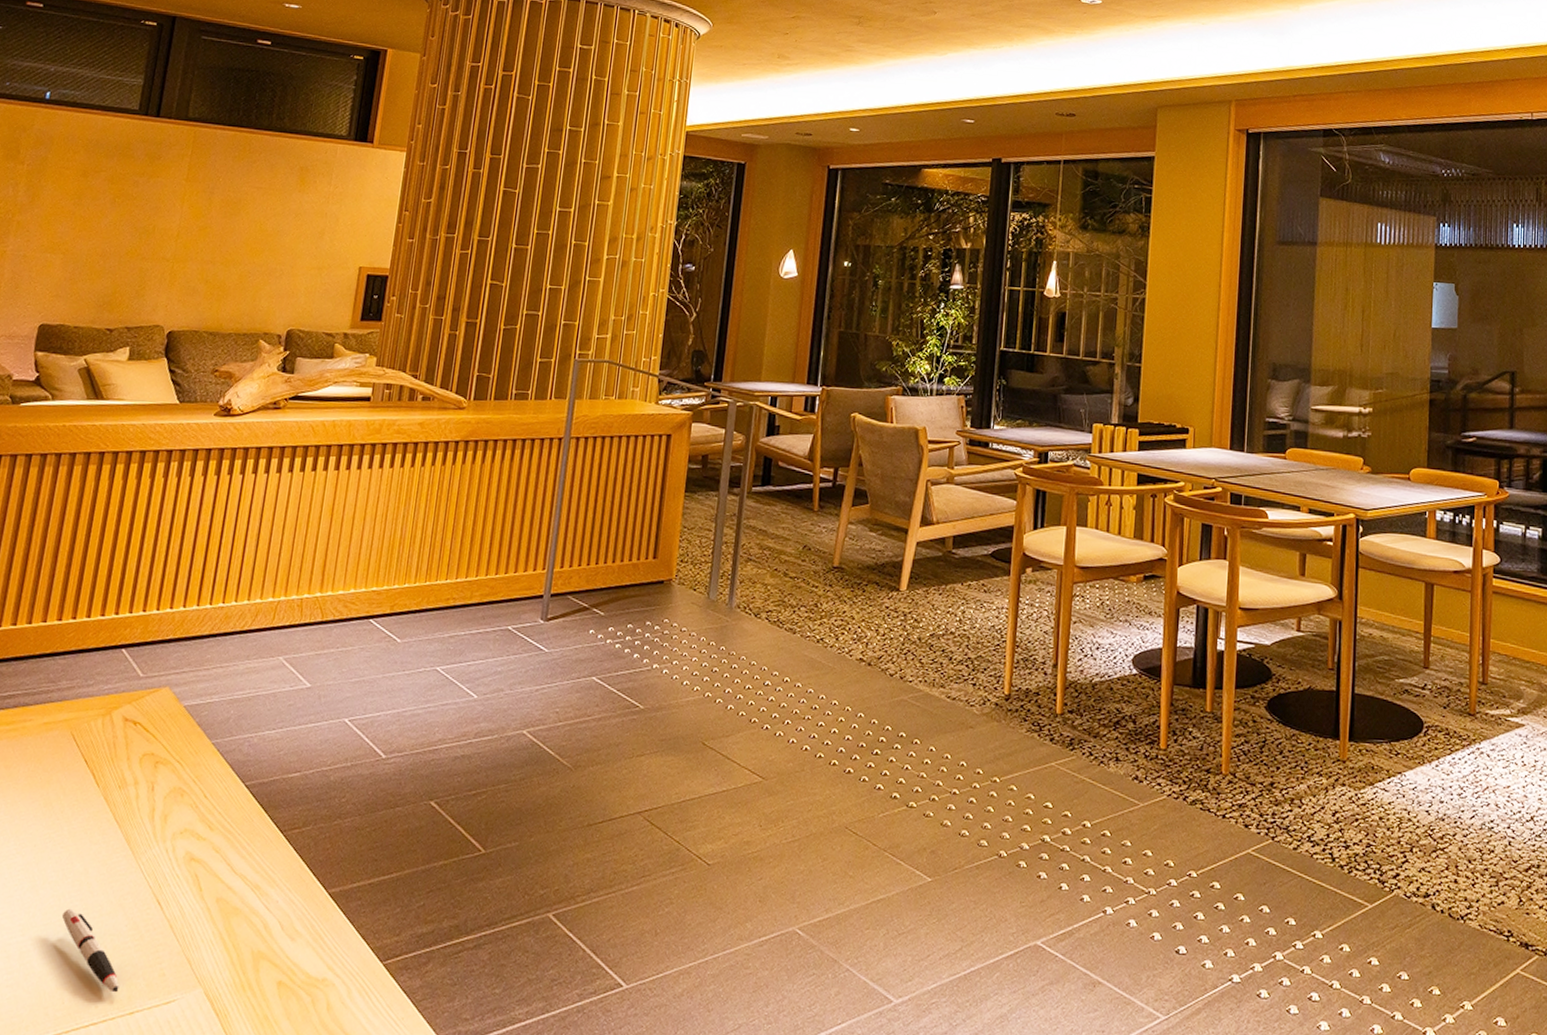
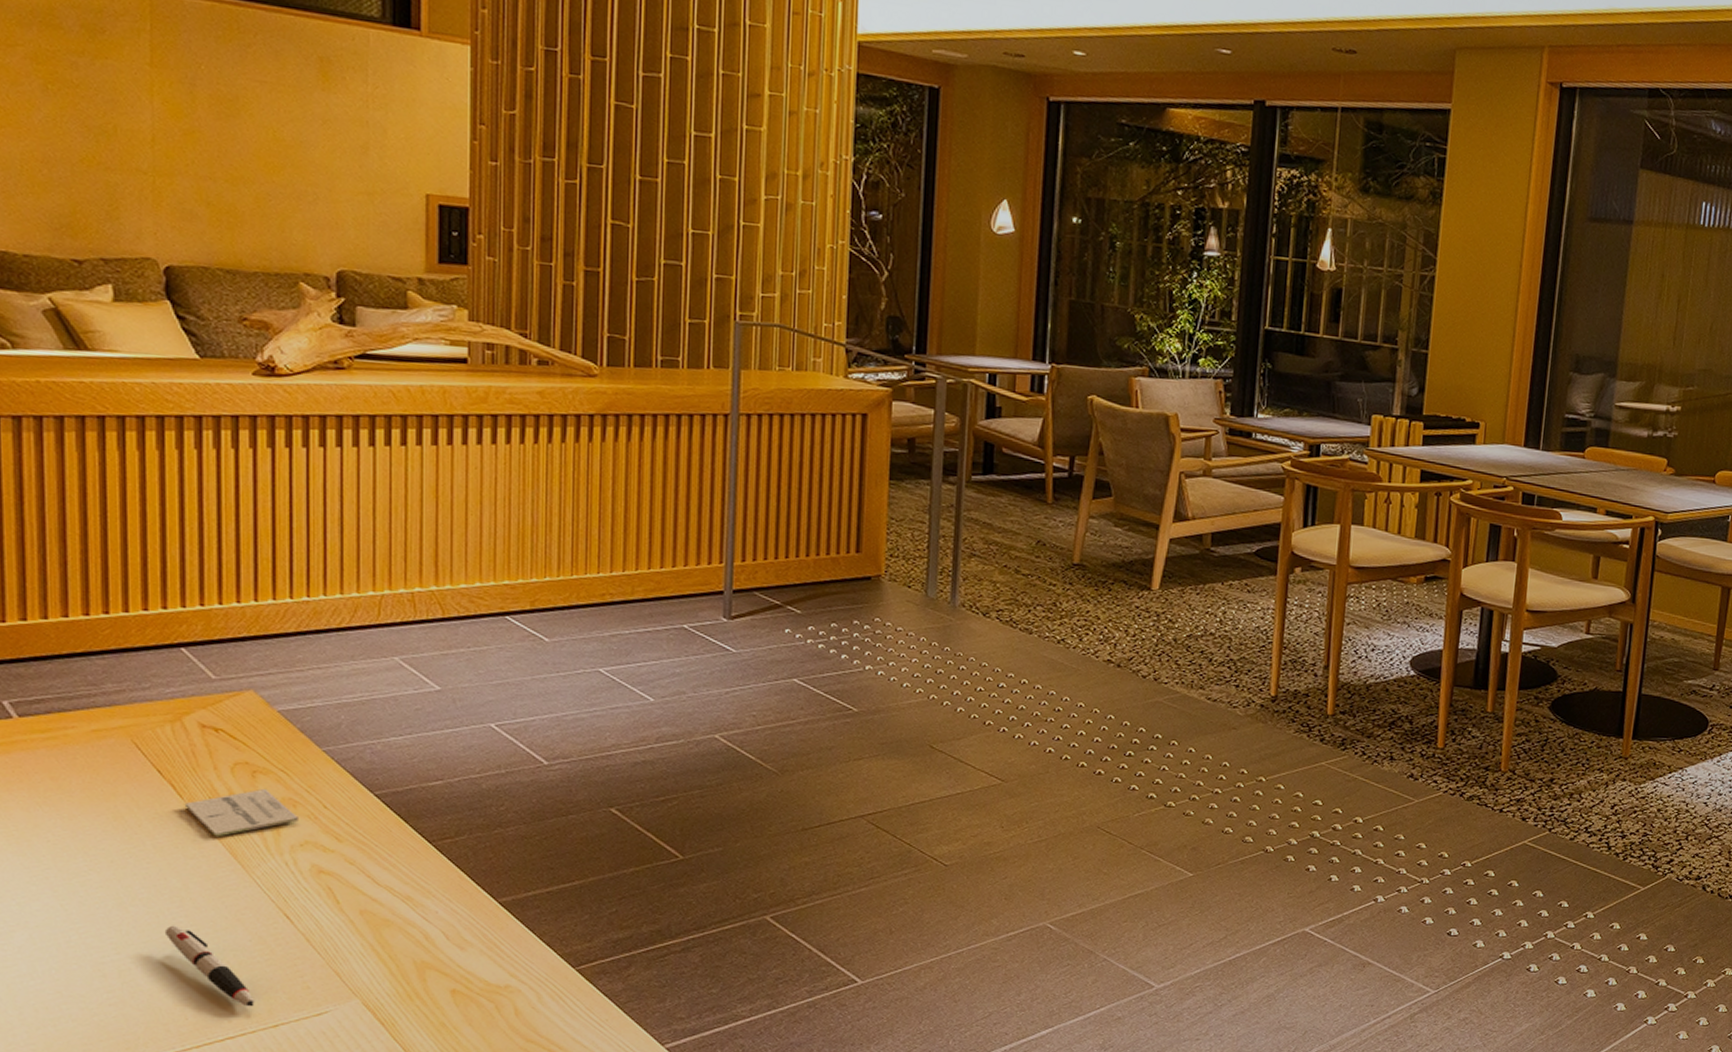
business card: none [98,778,183,824] -> present [184,788,298,837]

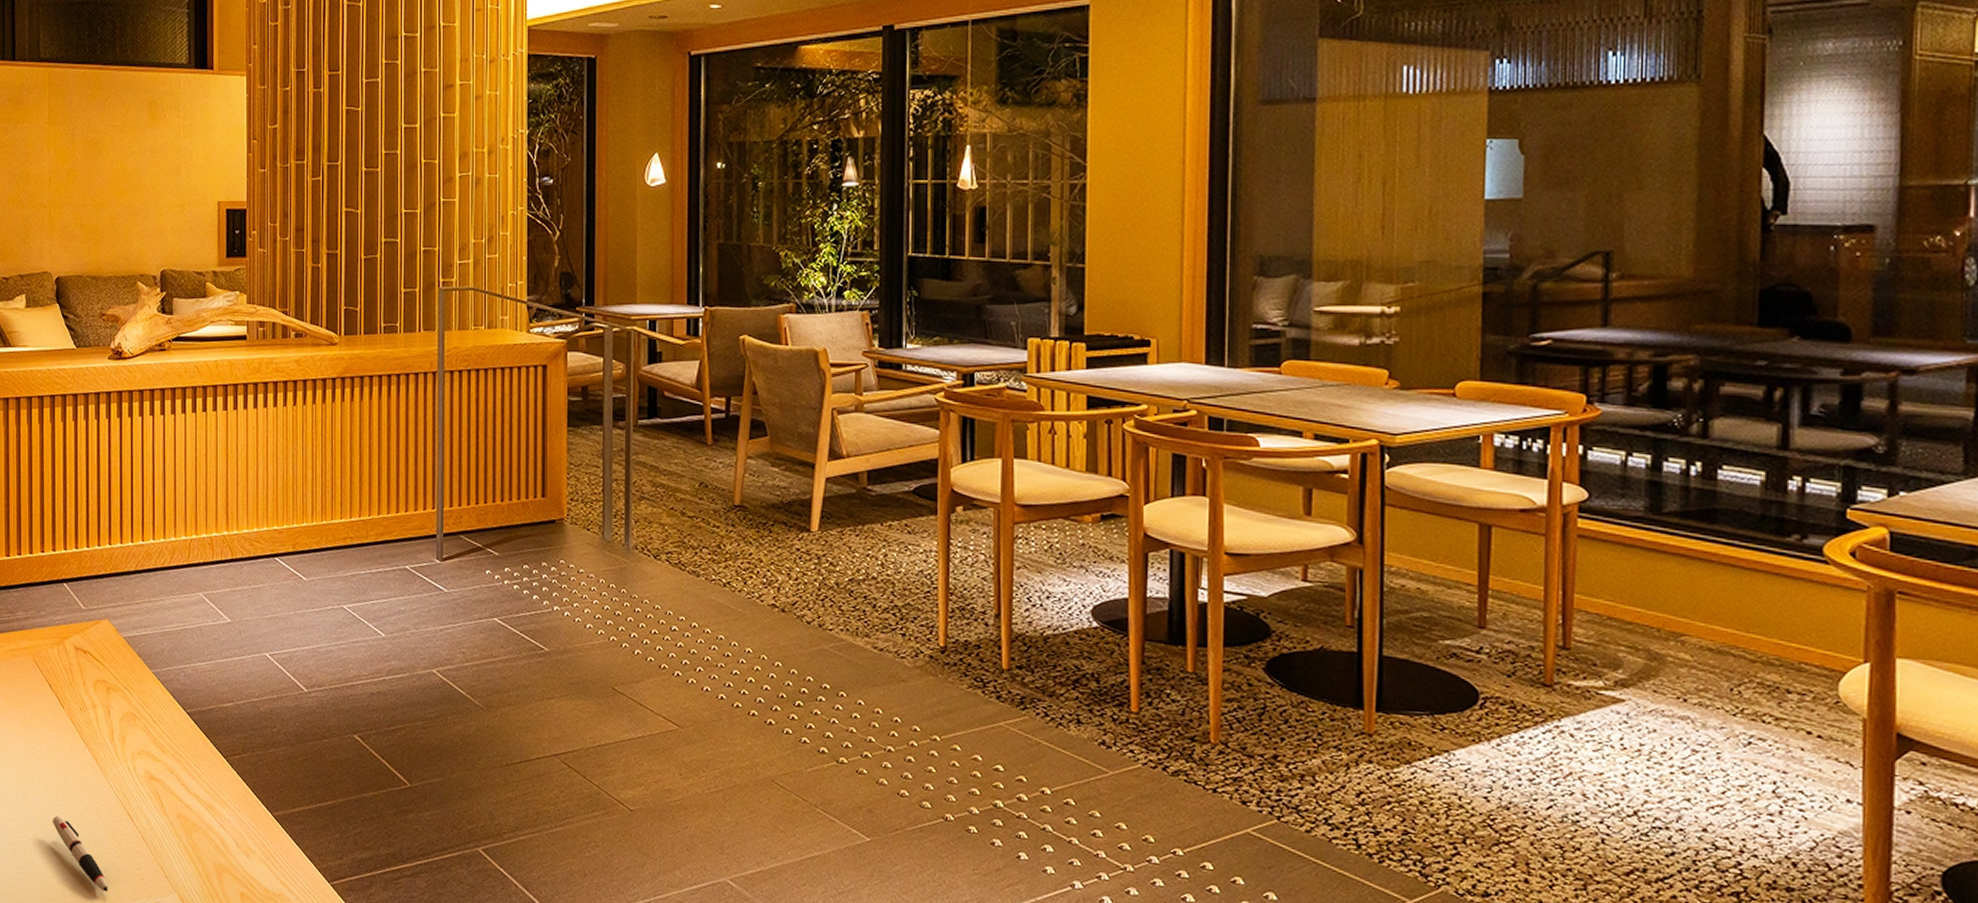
business card: present [184,788,298,837] -> none [65,703,137,743]

